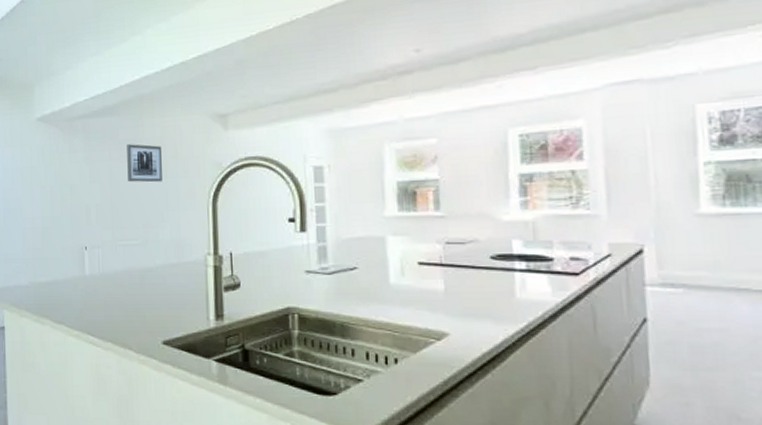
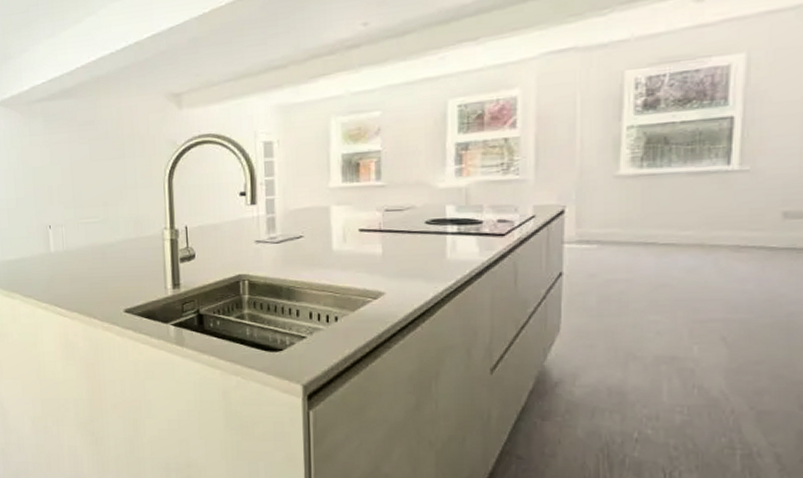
wall art: present [127,144,163,183] -> none [85,125,120,163]

